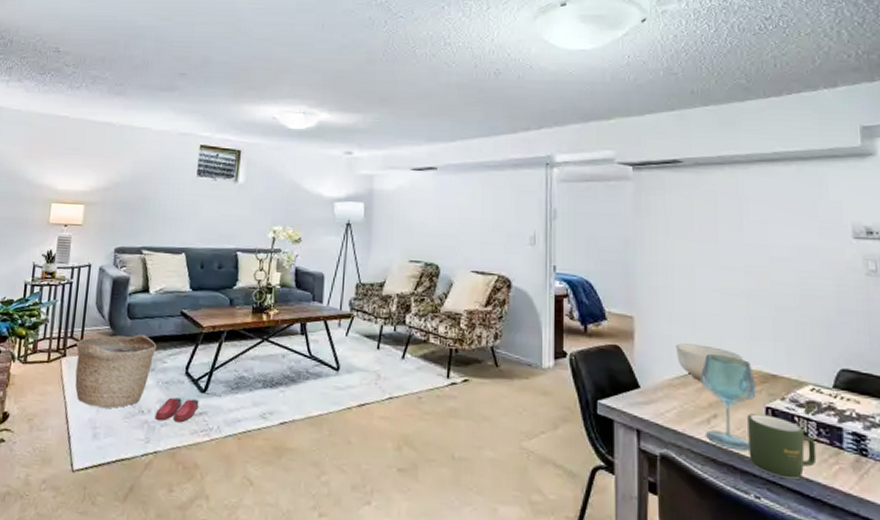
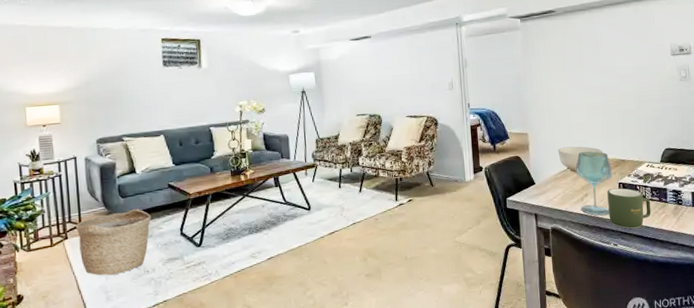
slippers: present [155,397,199,423] -> none [159,253,197,276]

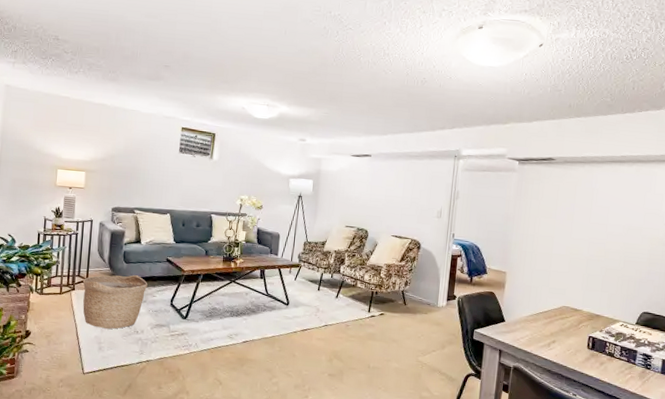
bowl: present [558,146,603,173] -> none [533,292,579,318]
wine glass: present [575,151,613,216] -> none [546,299,585,364]
mug: present [607,188,651,230] -> none [573,340,618,384]

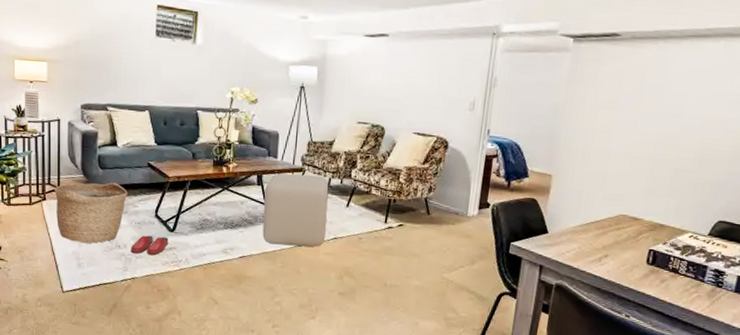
slippers: none [147,322,181,340] -> present [130,235,169,256]
pouf: none [263,268,321,333] -> present [262,173,329,247]

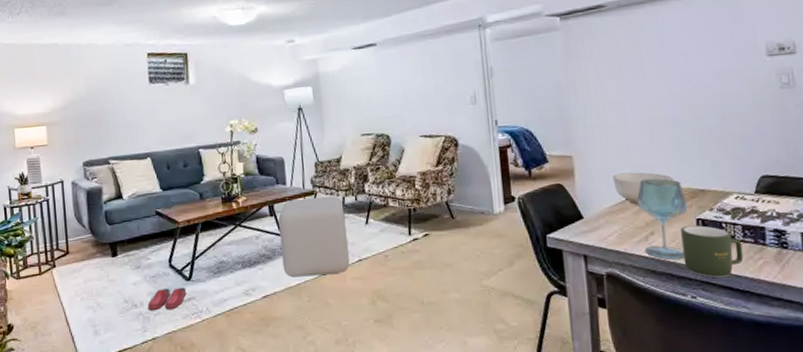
basket: present [54,182,128,244] -> none [63,237,139,308]
bowl: none [583,198,640,229] -> present [612,172,674,205]
wine glass: none [596,206,646,282] -> present [636,178,689,259]
mug: none [627,254,684,304] -> present [681,225,744,279]

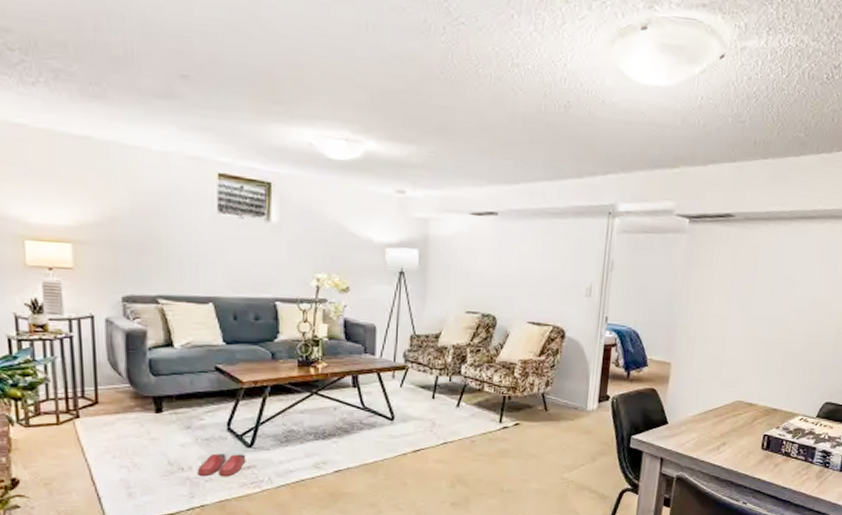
pouf: present [278,195,350,277] -> none [361,372,436,455]
bowl: present [612,172,674,205] -> none [701,385,754,417]
wine glass: present [636,178,689,259] -> none [714,393,761,469]
mug: present [681,225,744,279] -> none [744,440,795,489]

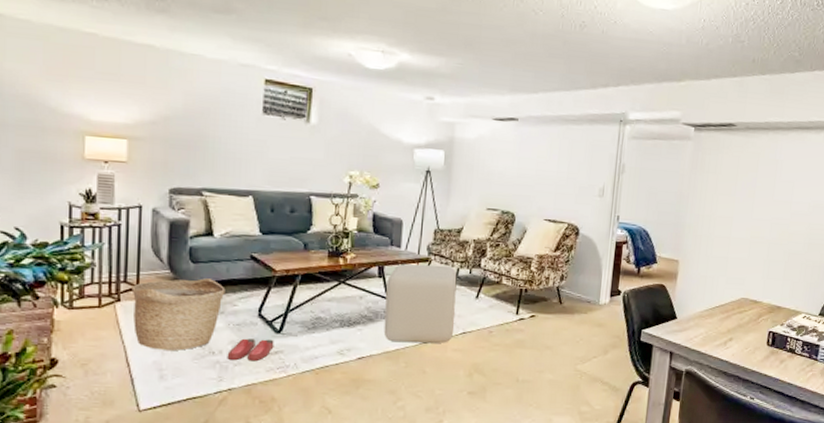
basket: none [90,392,191,469] -> present [131,278,226,352]
pouf: none [361,372,436,455] -> present [384,264,457,343]

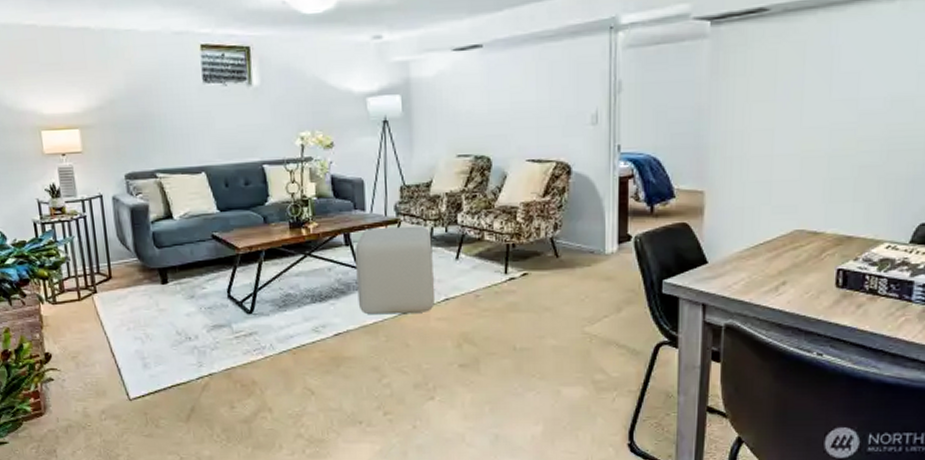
basket: present [131,278,226,352] -> none [105,263,193,340]
slippers: present [227,338,274,362] -> none [203,321,248,345]

